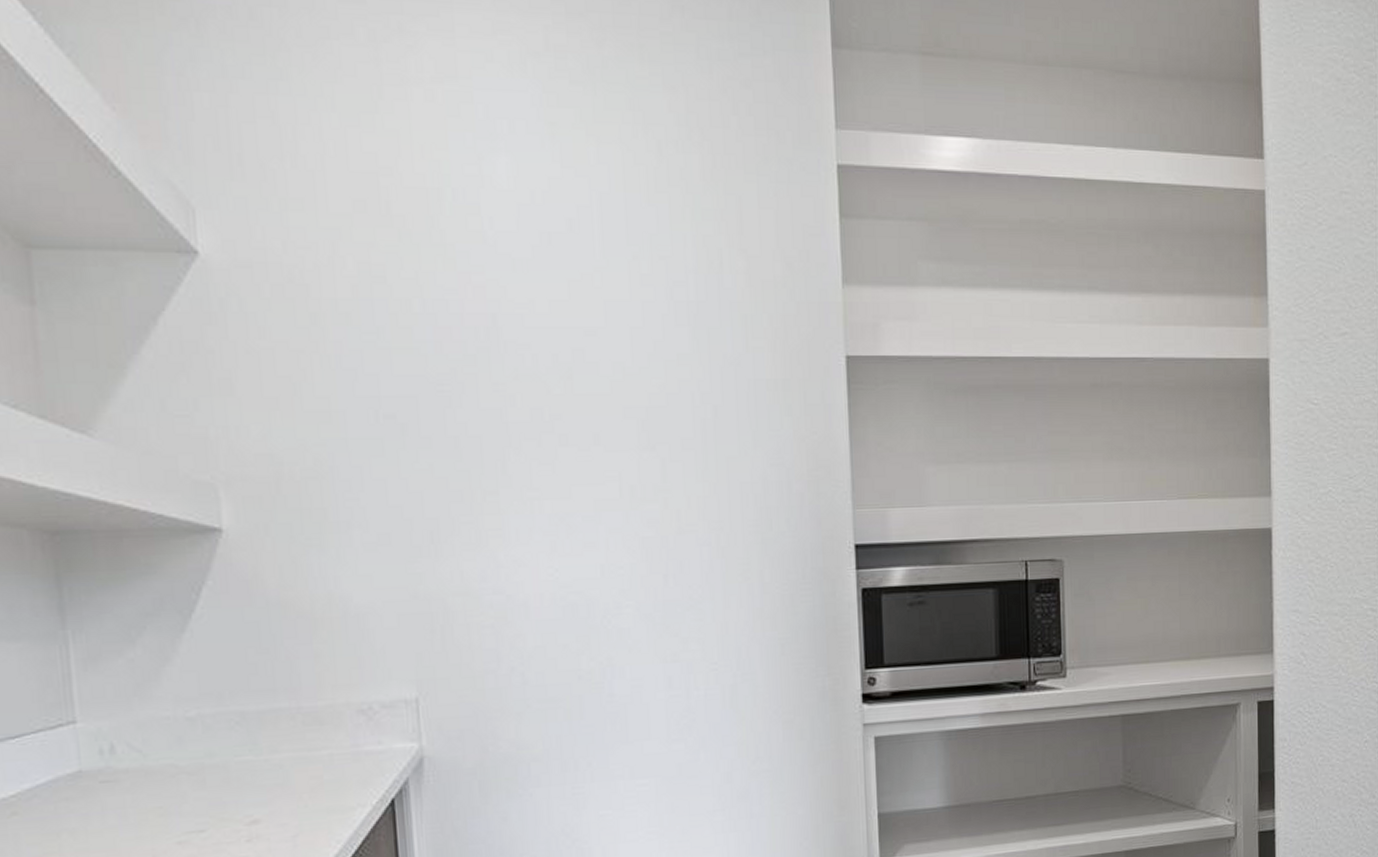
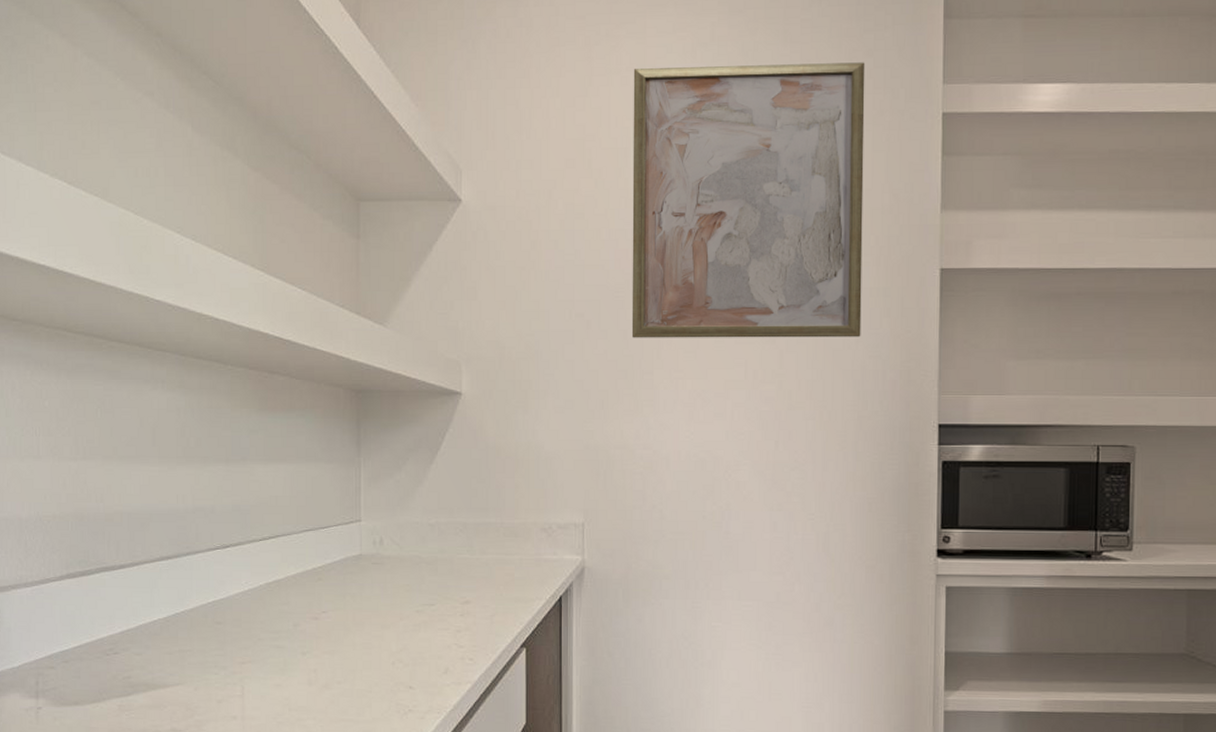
wall art: none [441,80,759,447] -> present [631,62,865,338]

